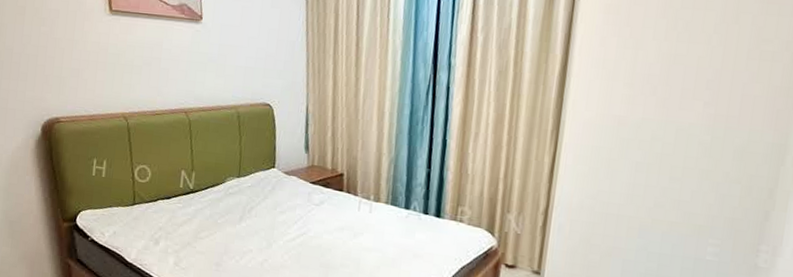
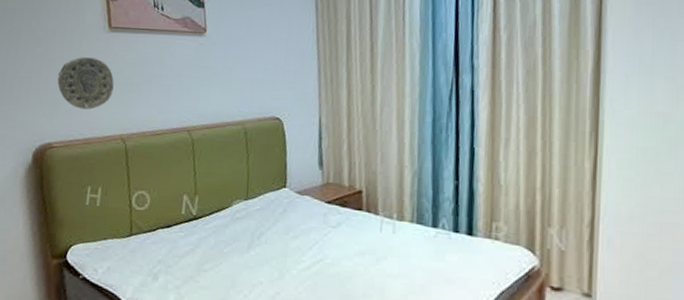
decorative plate: none [62,38,116,88] -> present [57,57,114,110]

